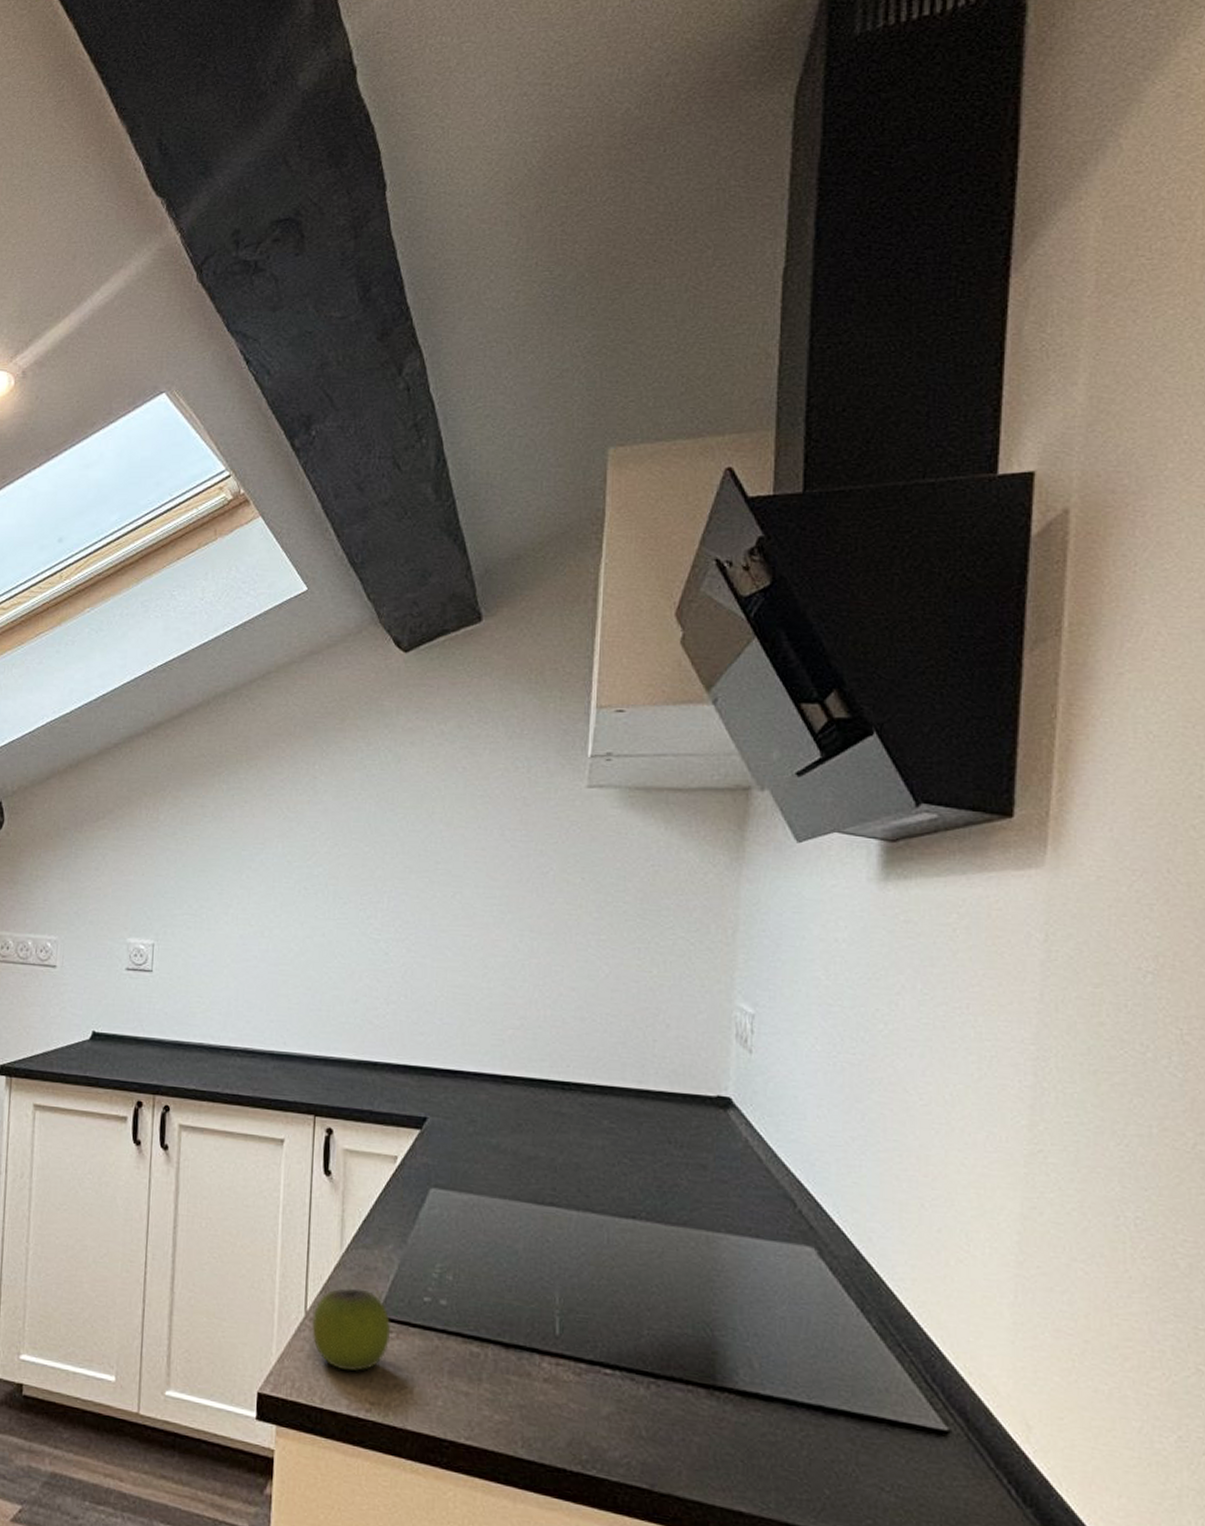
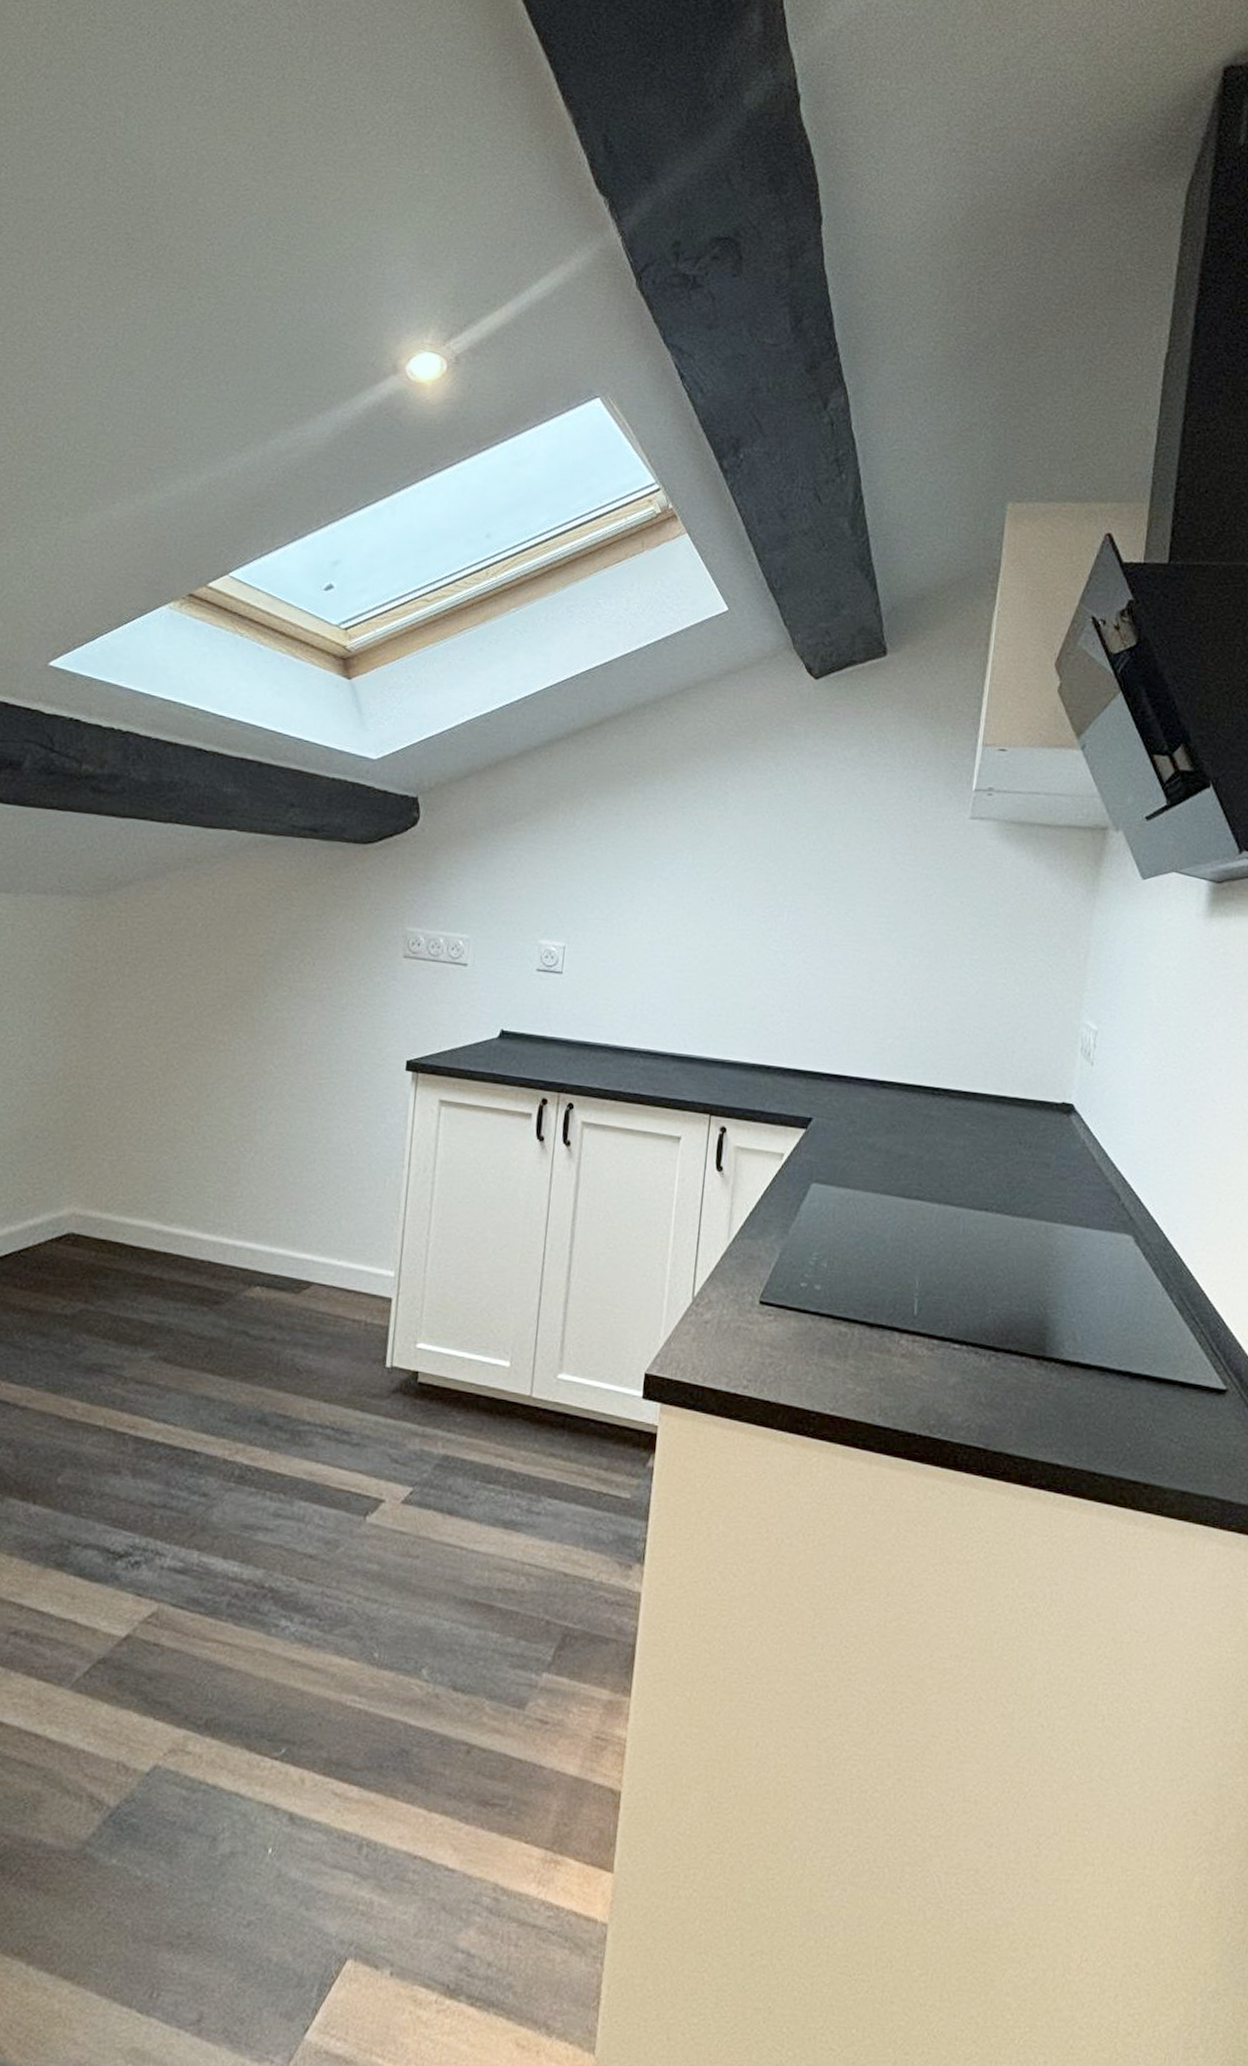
apple: present [311,1288,391,1371] -> none [697,1275,771,1352]

